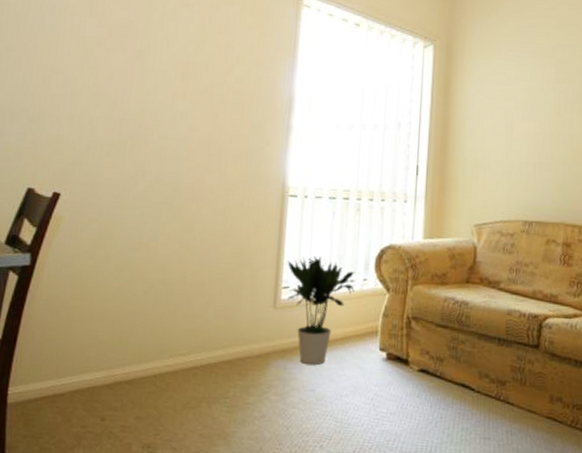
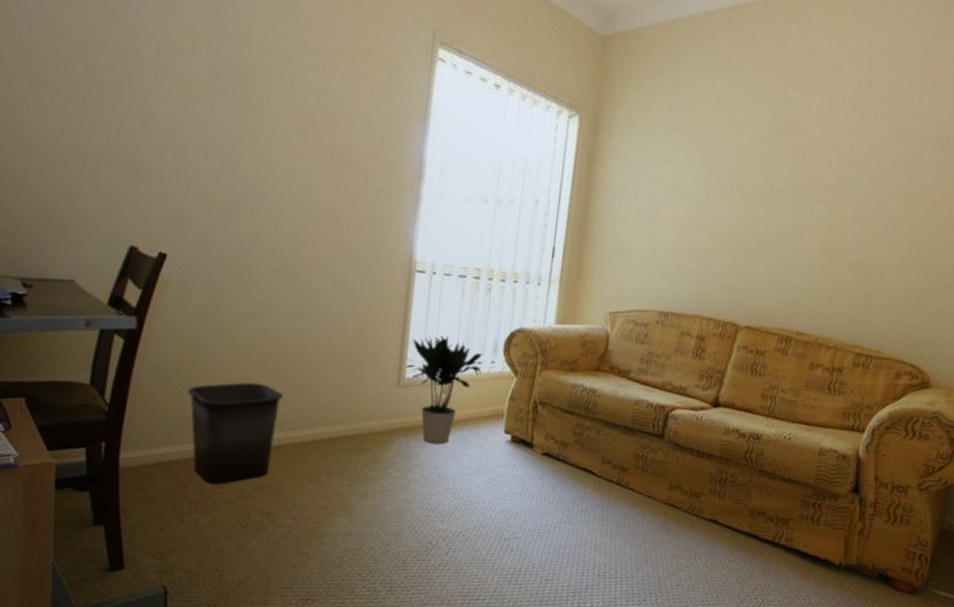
waste bin: none [74,311,165,417] -> present [187,382,283,485]

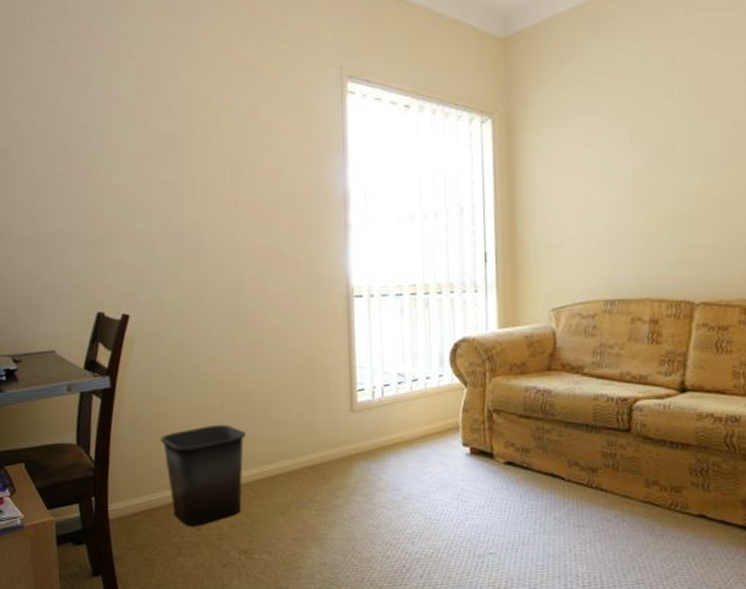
potted plant: present [412,335,483,445] -> none [360,355,431,465]

